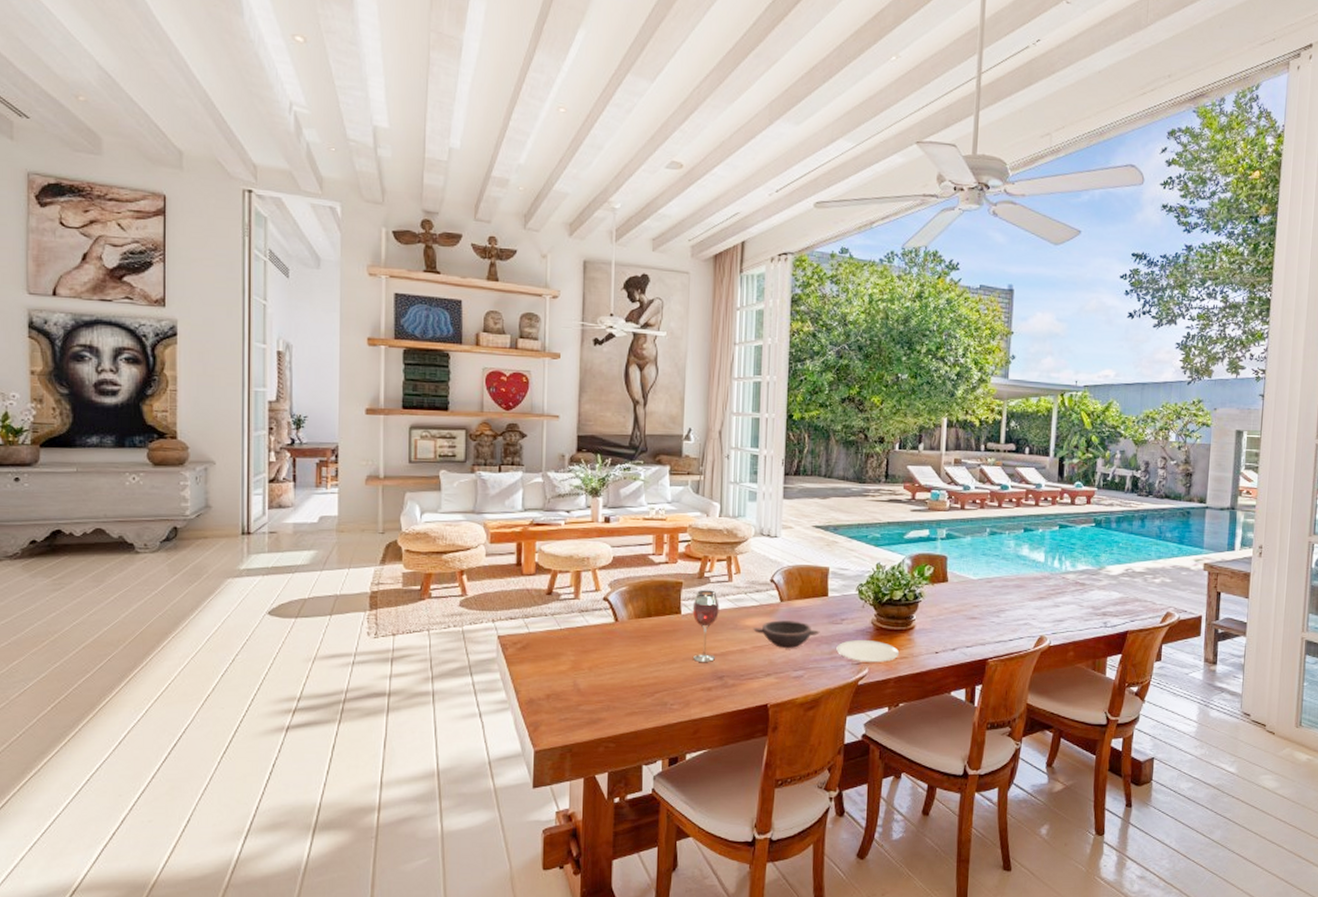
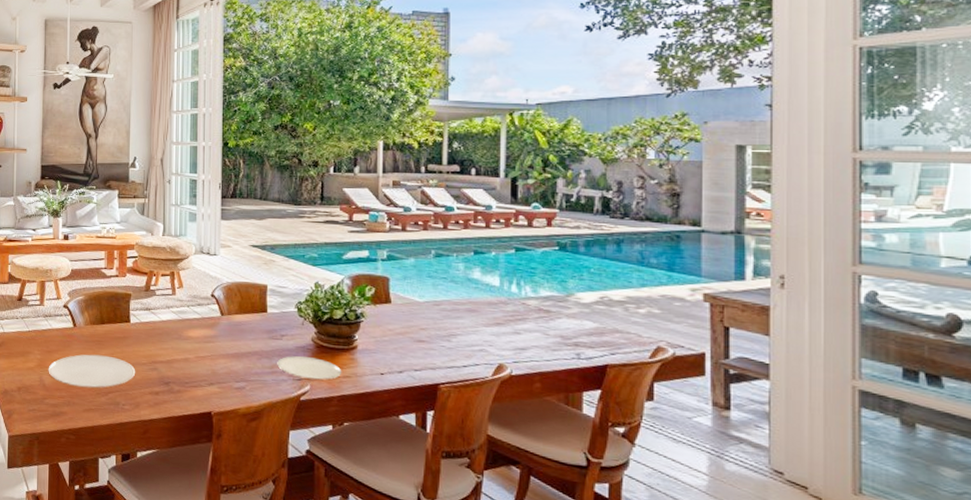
plate: none [584,651,686,690] -> present [48,354,136,389]
wineglass: present [692,590,719,662] -> none [140,301,164,368]
bowl: present [753,620,820,648] -> none [196,333,260,360]

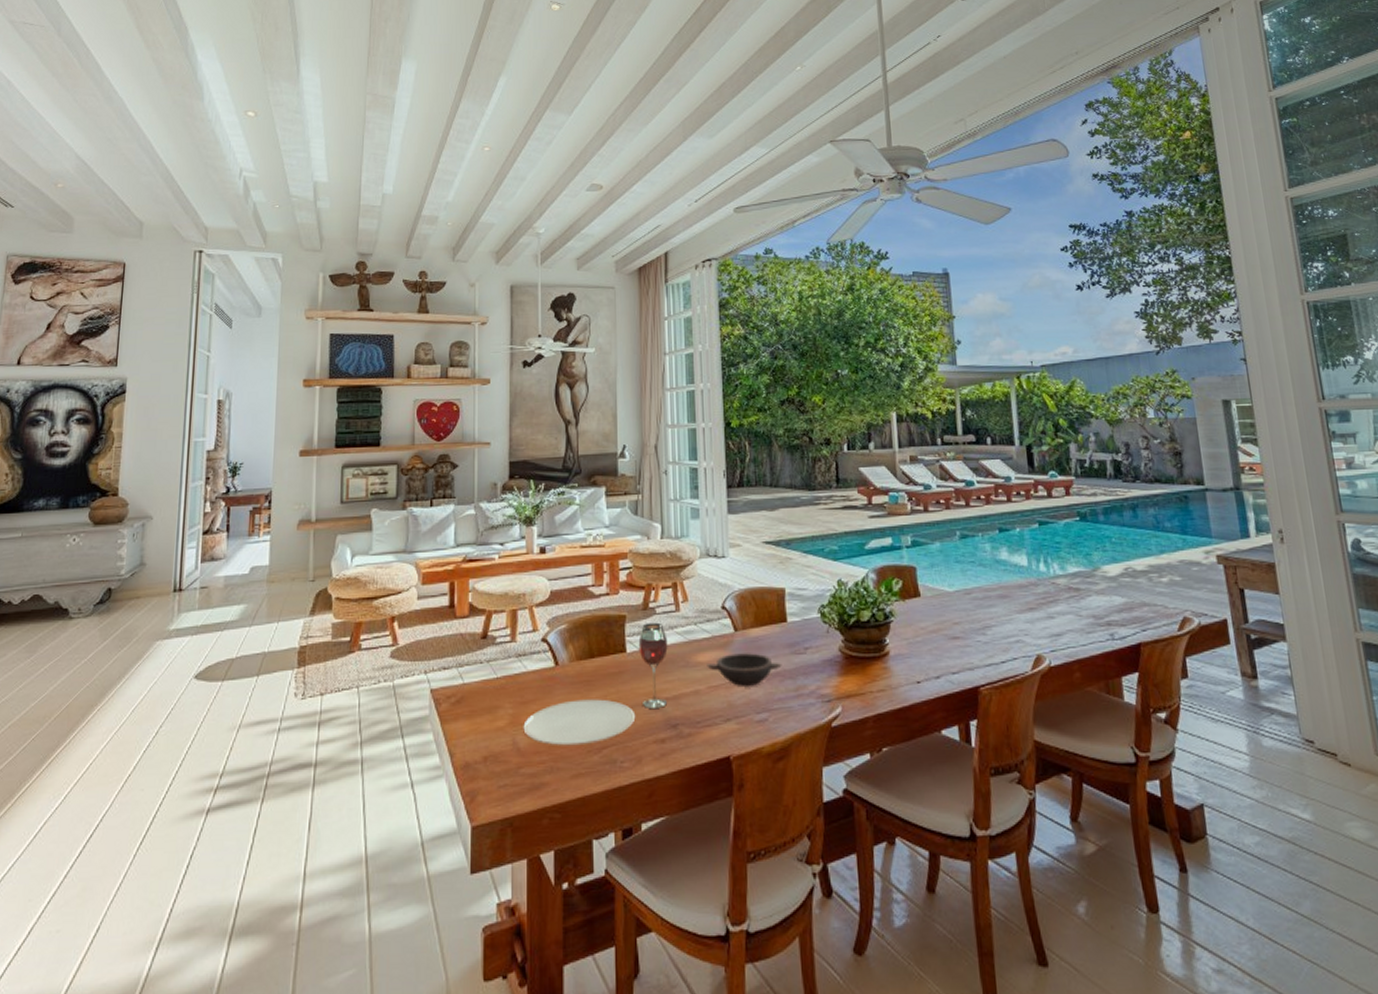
wineglass: none [140,301,164,368] -> present [638,622,668,708]
bowl: none [196,333,260,360] -> present [707,653,782,686]
plate: present [277,356,342,380] -> none [802,671,876,699]

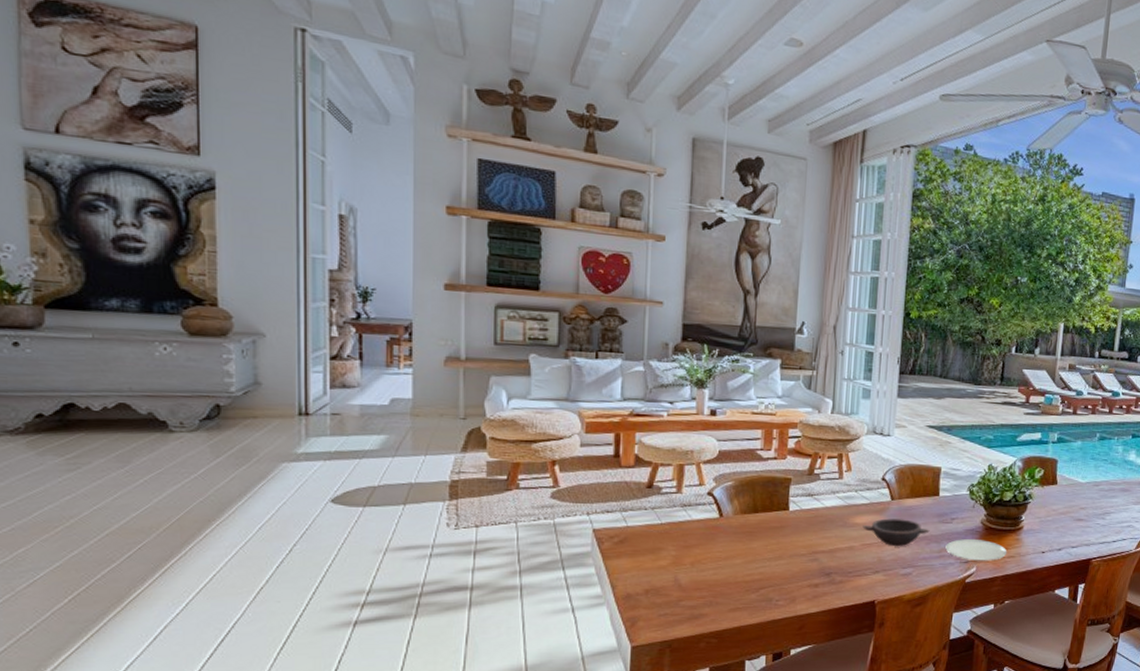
plate: present [523,699,636,746] -> none [685,547,793,585]
wineglass: present [638,622,668,708] -> none [801,486,829,559]
plate: none [802,671,876,699] -> present [945,539,1007,561]

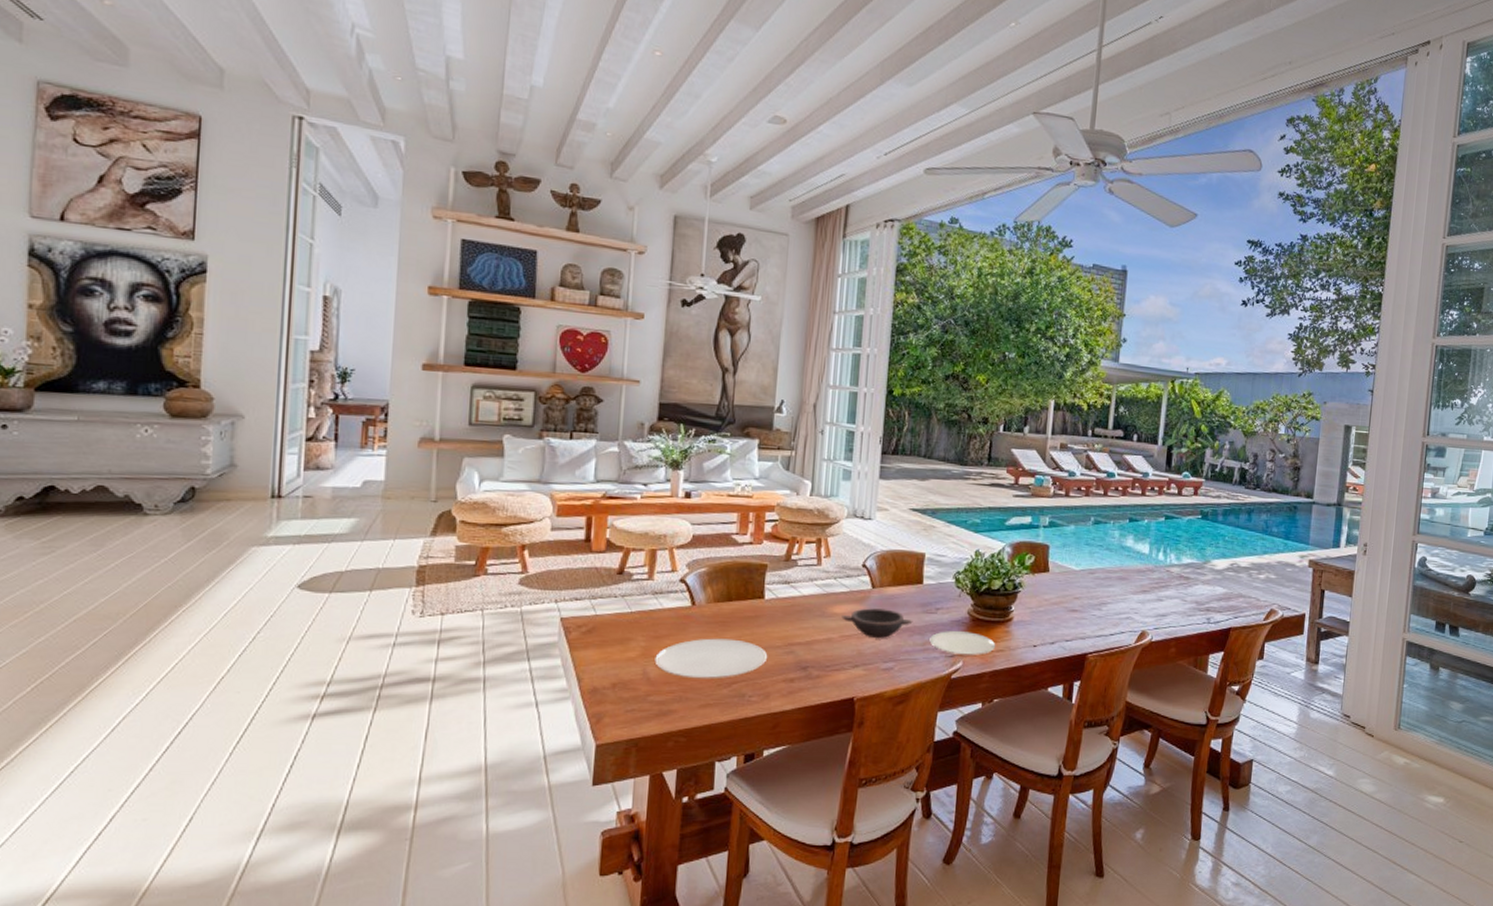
plate: none [685,547,793,585] -> present [655,638,768,679]

